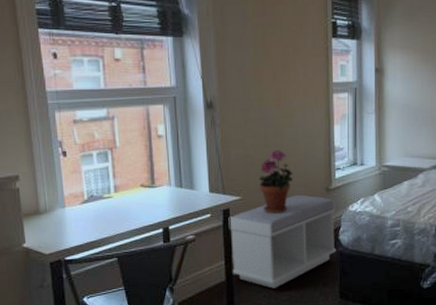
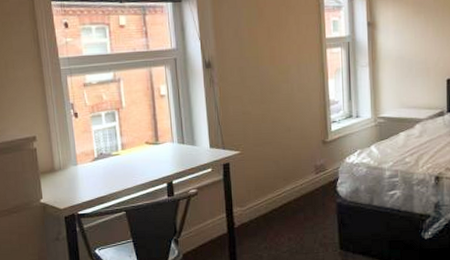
bench: present [228,194,337,288] -> none [228,148,335,240]
potted plant: present [260,150,293,213] -> none [257,105,290,167]

